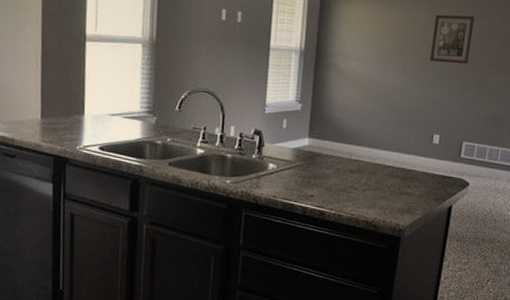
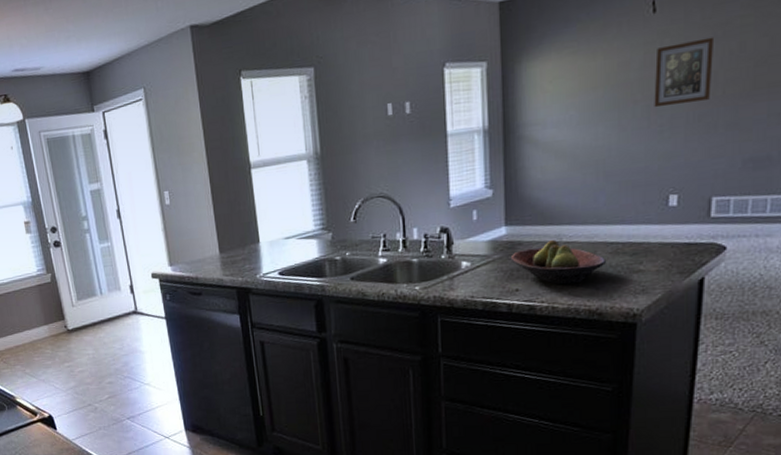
fruit bowl: none [309,156,383,197] -> present [510,240,606,285]

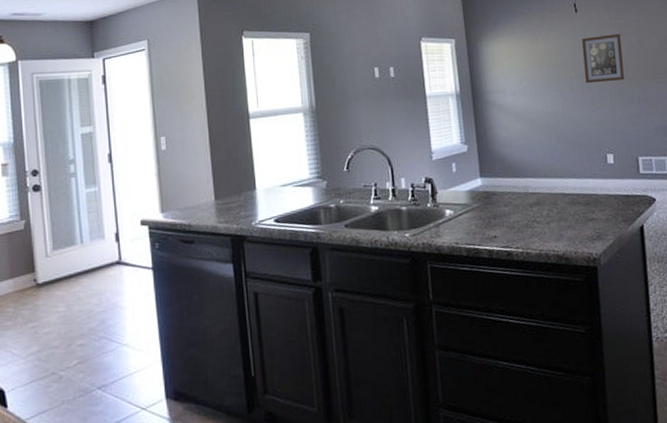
fruit bowl: present [510,240,606,285] -> none [487,191,566,232]

